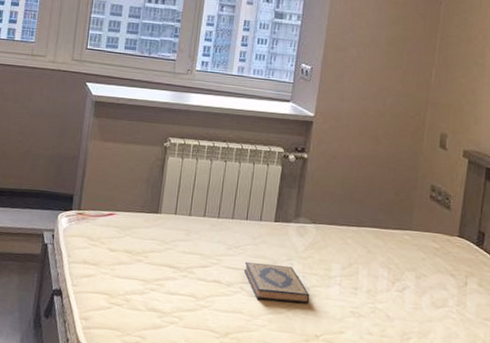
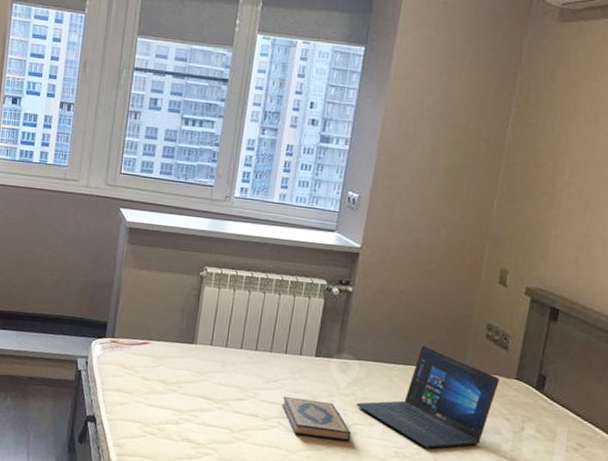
laptop: none [314,207,444,306] -> present [356,345,499,448]

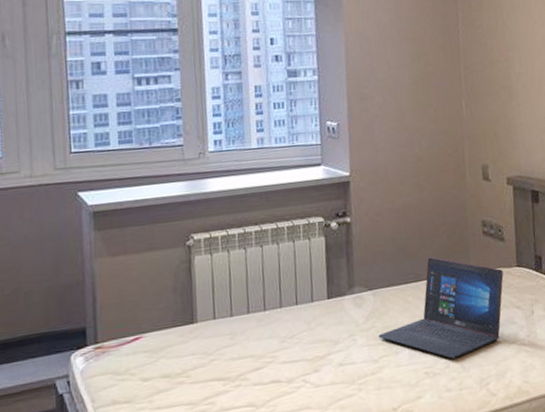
hardback book: present [281,396,352,441] -> none [303,343,380,388]

